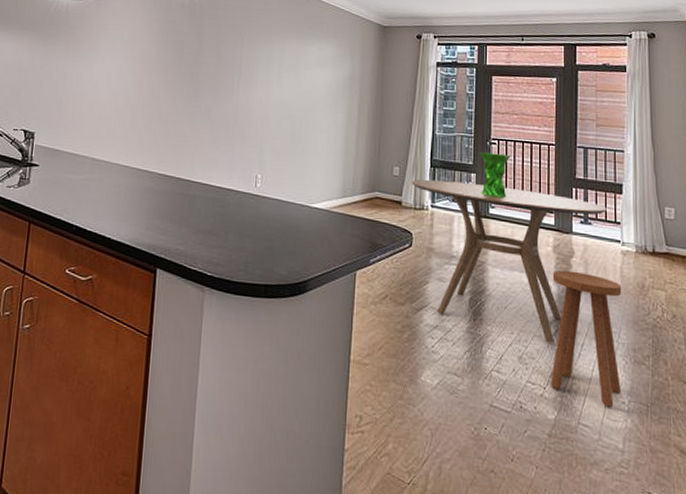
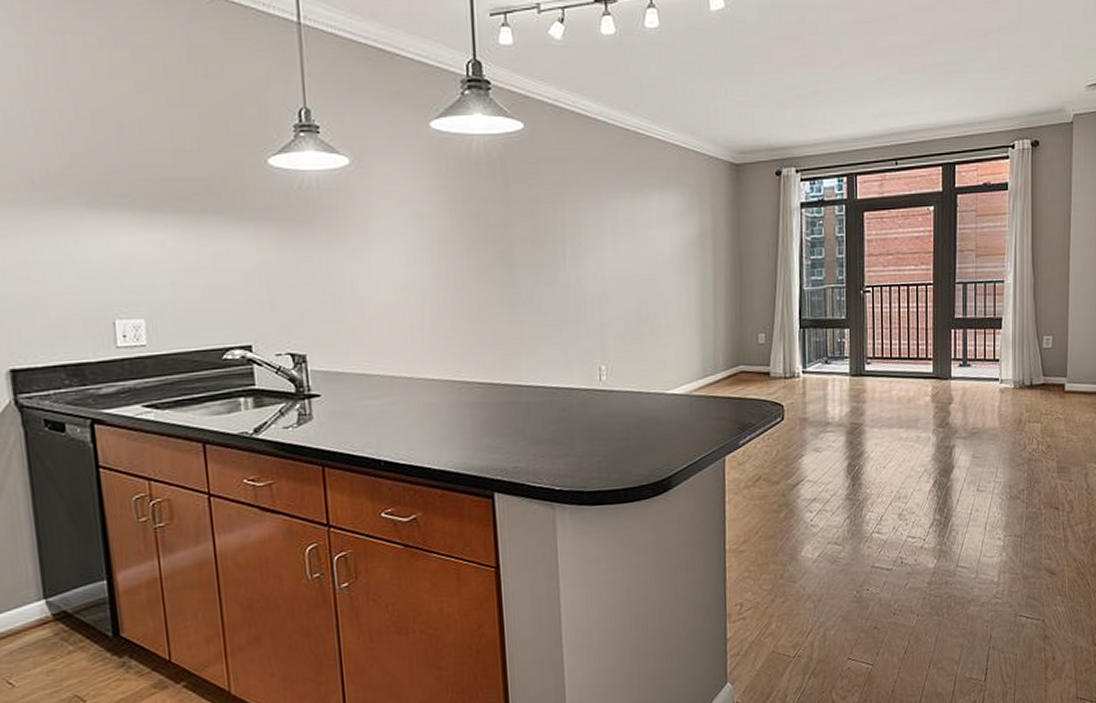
dining table: present [412,179,607,344] -> none [780,339,986,495]
vase: present [480,152,511,198] -> none [853,302,886,352]
stool: present [551,270,622,408] -> none [930,417,1000,546]

